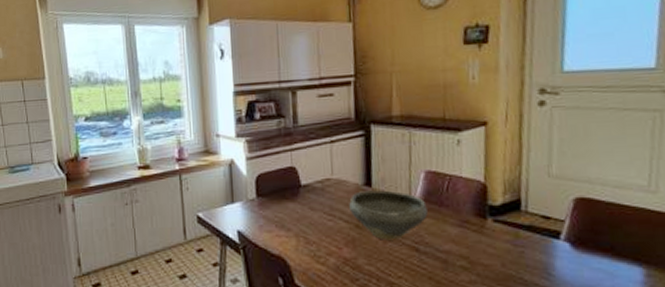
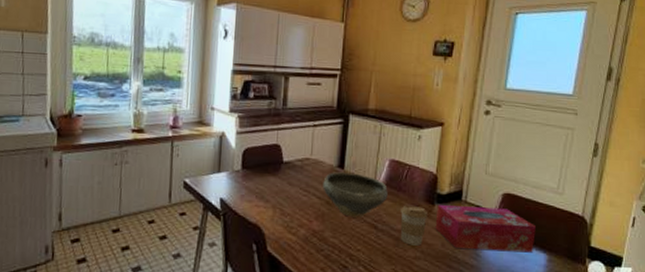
coffee cup: none [445,221,480,268] -> present [400,205,427,246]
tissue box: none [490,216,625,269] -> present [435,205,536,253]

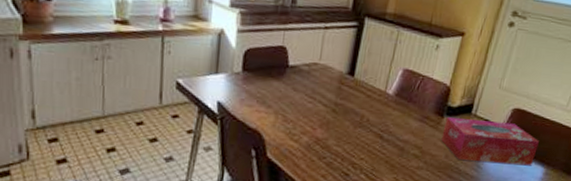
bowl: present [323,172,388,217] -> none [330,79,398,127]
coffee cup: present [400,205,427,246] -> none [406,116,436,156]

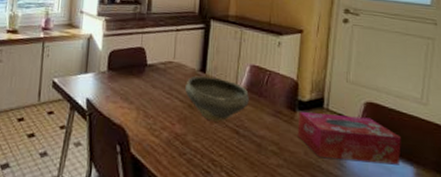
bowl: none [330,79,398,127] -> present [185,75,249,122]

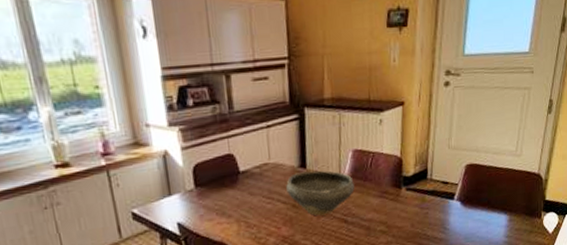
tissue box: present [297,112,401,165] -> none [403,179,497,226]

